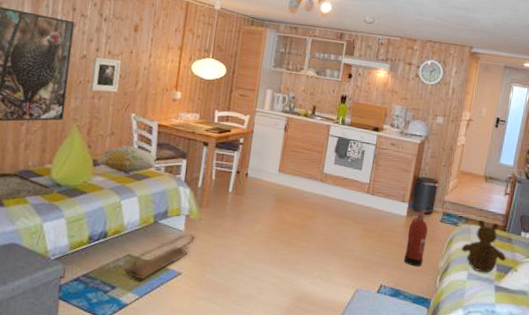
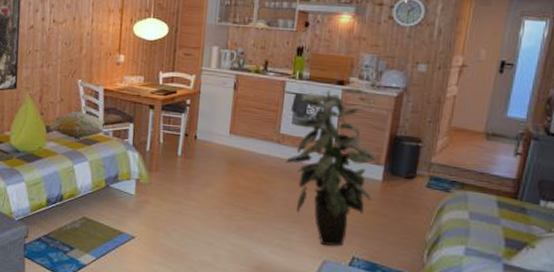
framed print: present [90,57,122,93] -> none [39,27,66,60]
bag: present [123,233,195,281] -> none [80,197,146,243]
indoor plant: none [327,134,402,276] -> present [286,88,376,247]
fire extinguisher: present [404,209,428,266] -> none [380,173,410,238]
teddy bear: present [461,219,506,273] -> none [455,185,519,249]

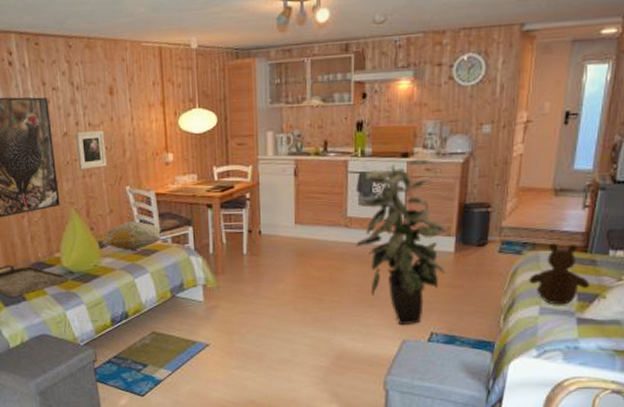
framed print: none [39,27,66,60] -> present [75,131,107,170]
teddy bear: none [455,185,519,249] -> present [528,243,590,305]

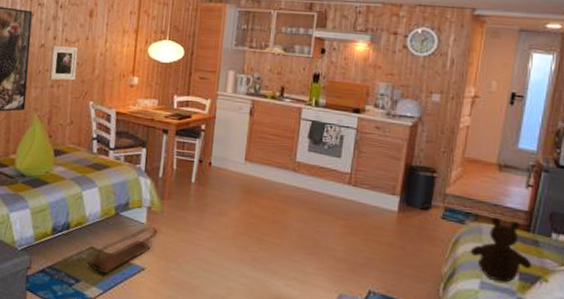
decorative pillow: present [102,220,162,250] -> none [57,134,117,163]
bag: none [151,303,217,356] -> present [87,226,158,275]
indoor plant: present [356,159,447,326] -> none [302,116,392,280]

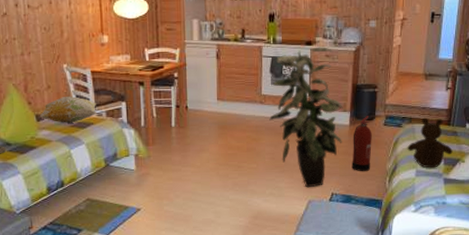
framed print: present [49,46,78,81] -> none [14,13,45,48]
decorative pillow: none [57,134,117,163] -> present [39,95,97,123]
bag: present [87,226,158,275] -> none [86,171,147,221]
indoor plant: none [302,116,392,280] -> present [269,47,343,188]
fire extinguisher: none [397,204,426,271] -> present [352,116,372,171]

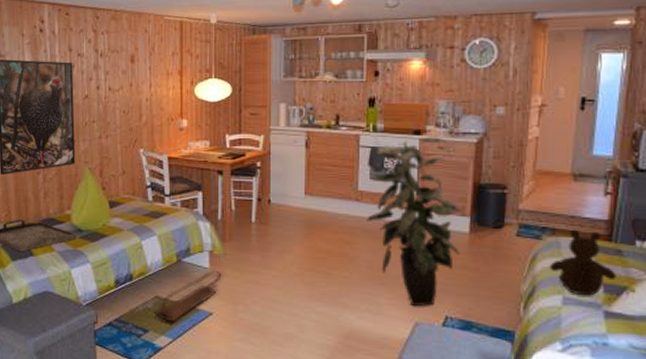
decorative pillow: present [39,95,97,123] -> none [112,182,172,212]
bag: none [86,171,147,221] -> present [153,270,222,323]
fire extinguisher: present [352,116,372,171] -> none [472,223,500,292]

